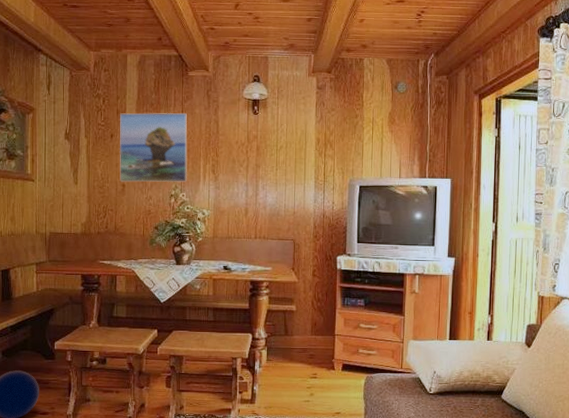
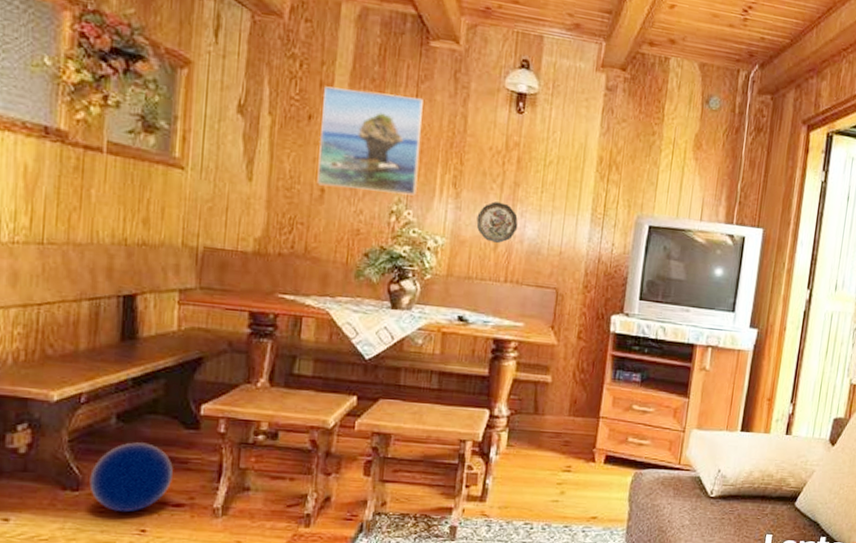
decorative plate: none [231,180,261,211] -> present [476,201,518,244]

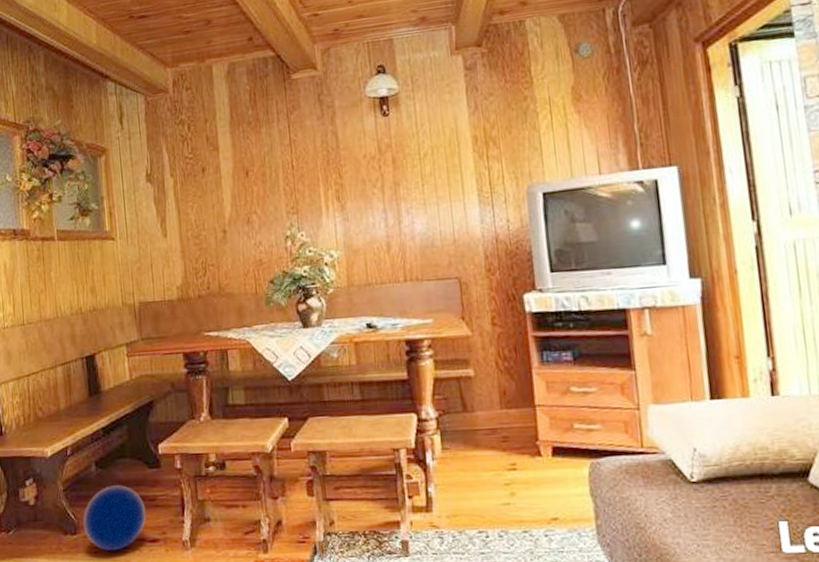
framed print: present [317,86,423,196] -> none [211,128,306,228]
decorative plate: present [476,201,518,244] -> none [365,204,407,246]

